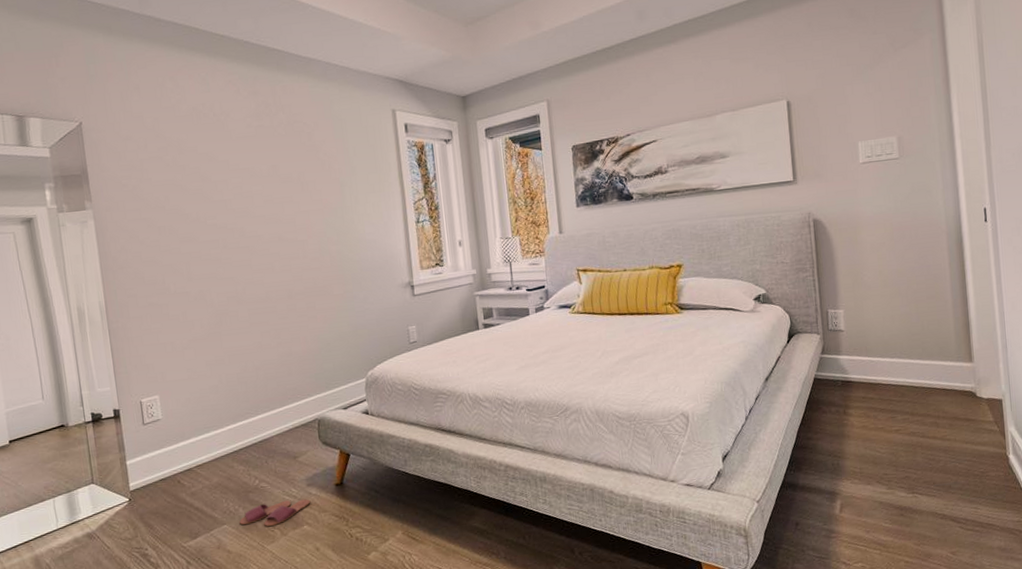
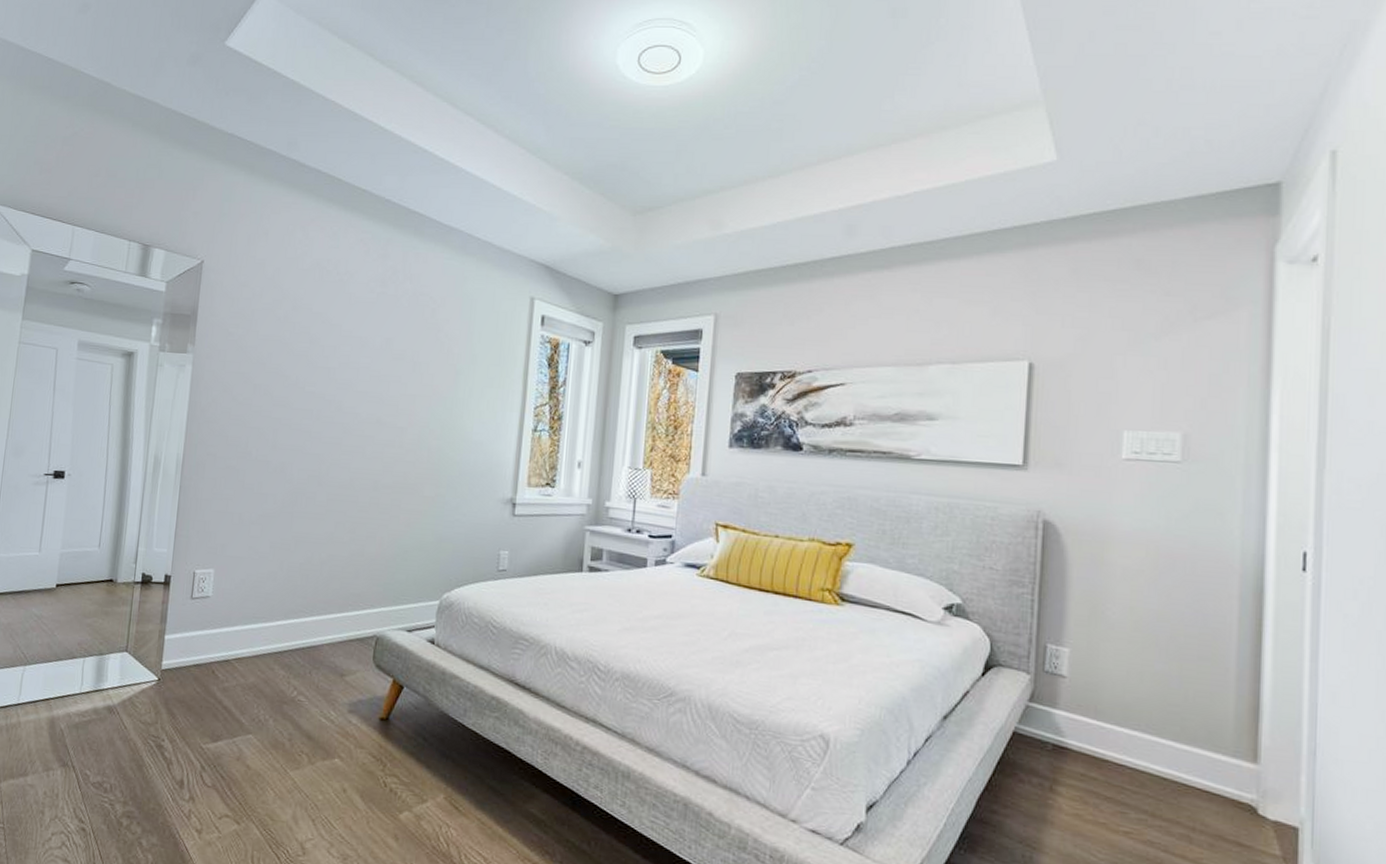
slippers: present [239,499,311,527] -> none [266,720,349,750]

